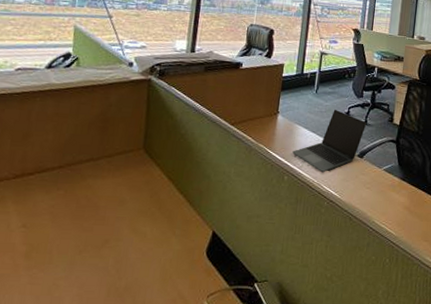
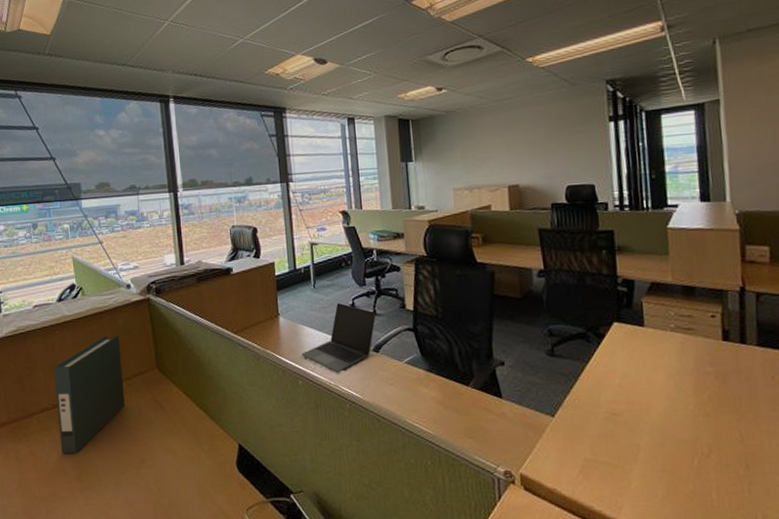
binder: none [13,109,109,228] -> present [54,334,126,453]

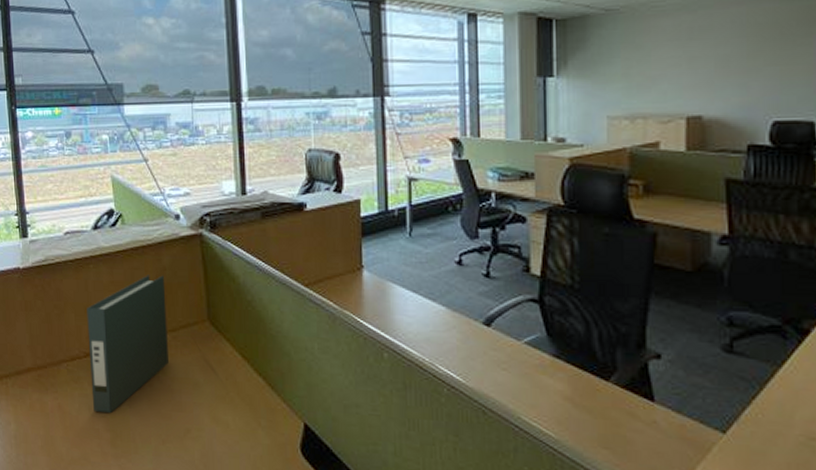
laptop: present [301,303,376,373] -> none [389,259,490,348]

